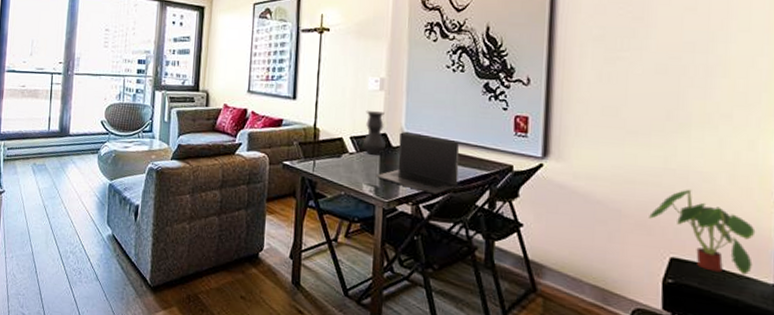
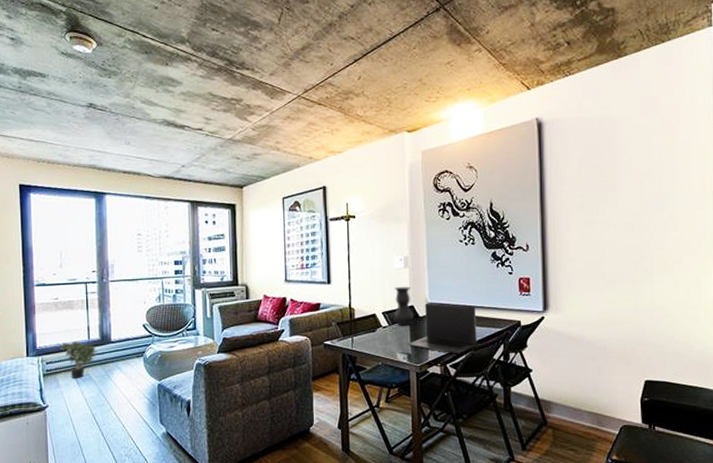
potted plant: none [22,130,55,168] -> present [60,341,97,378]
plant: present [649,189,756,276] -> none [627,323,704,387]

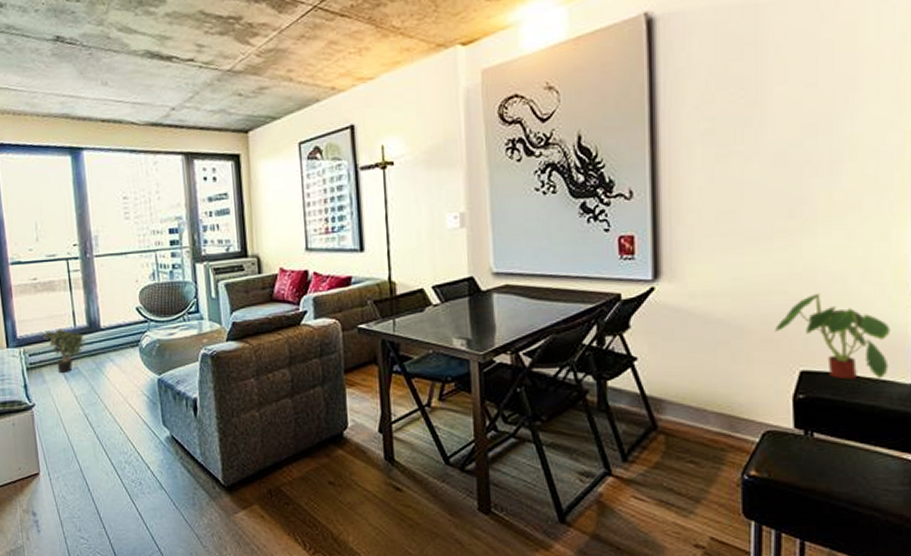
vase: present [393,286,415,326] -> none [447,252,475,304]
laptop computer: present [407,303,477,354] -> none [466,273,560,339]
plant: none [627,323,704,387] -> present [775,293,891,380]

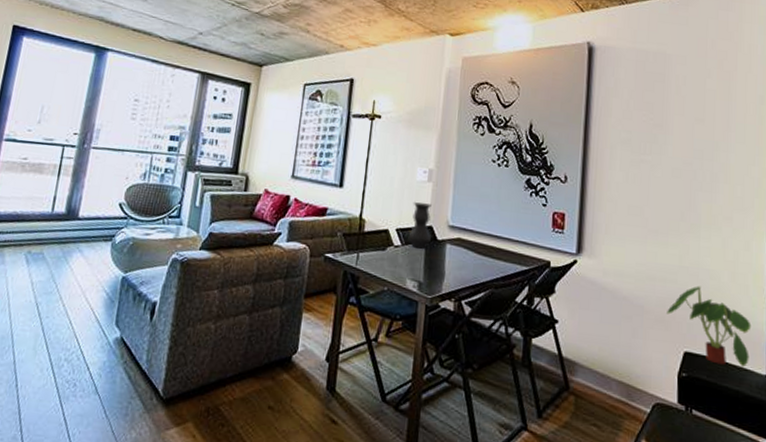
potted plant: present [44,329,86,372] -> none [16,211,59,256]
vase: none [447,252,475,304] -> present [408,201,433,249]

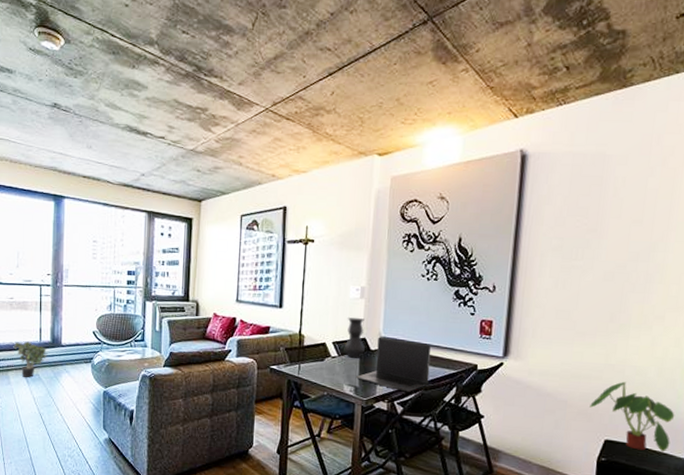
potted plant: none [16,211,59,256] -> present [13,341,48,377]
laptop computer: none [419,225,502,291] -> present [355,337,431,392]

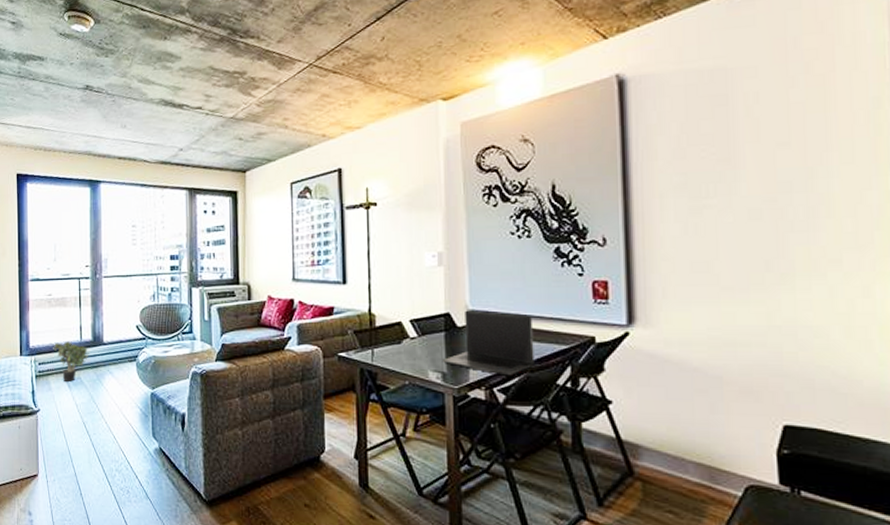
vase: present [344,316,366,358] -> none [424,288,451,338]
plant: present [590,381,675,452] -> none [755,347,880,439]

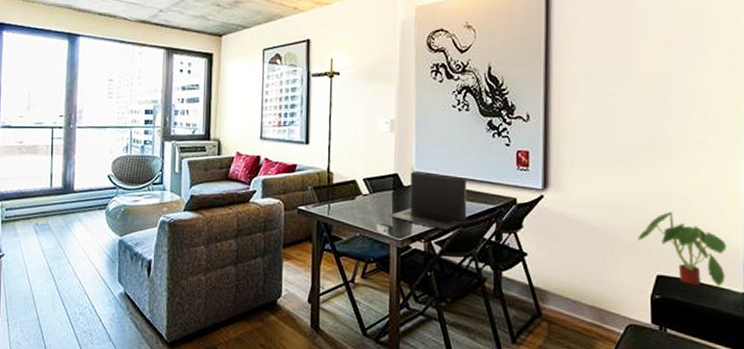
potted plant: present [53,341,89,382] -> none [21,188,59,228]
plant: none [755,347,880,439] -> present [638,211,727,287]

